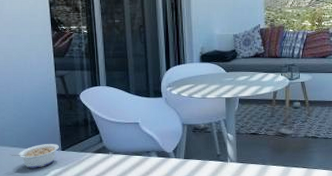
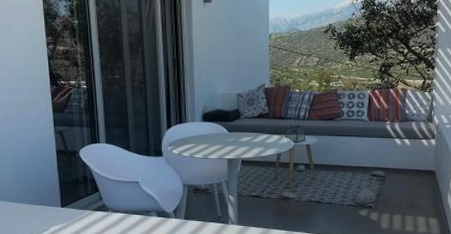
legume: present [10,144,59,168] -> none [10,200,59,224]

